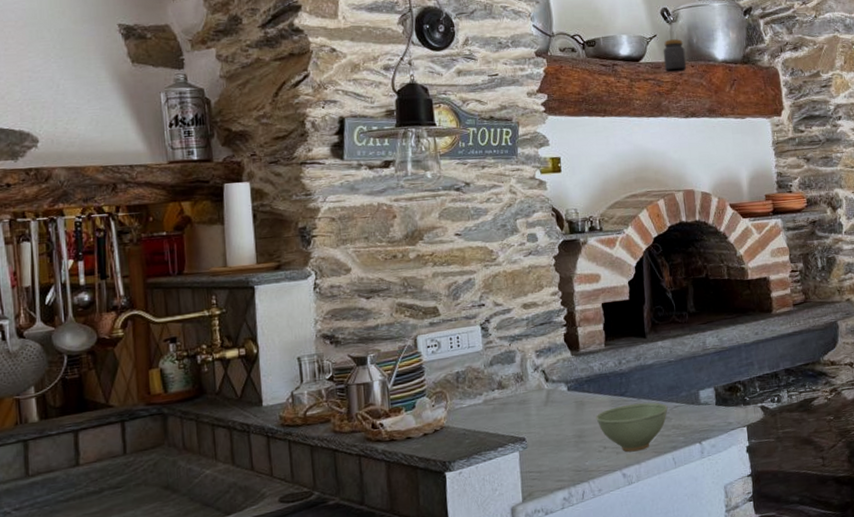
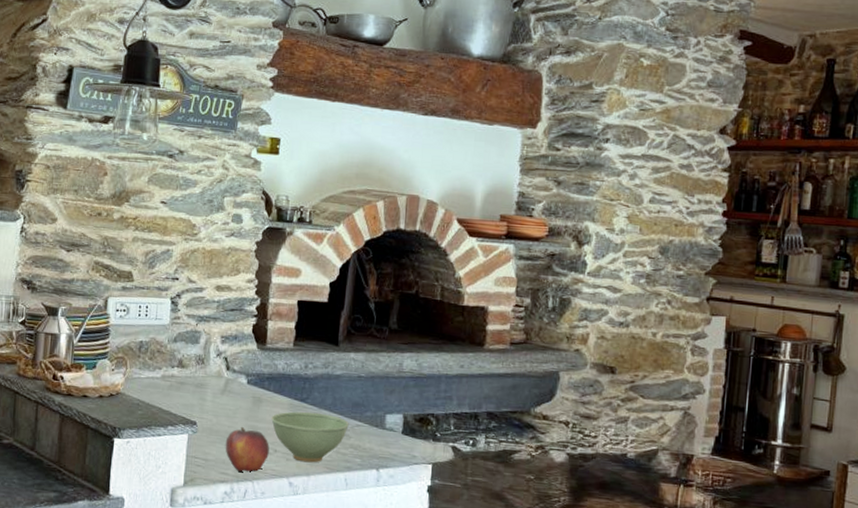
fruit: none [556,431,599,475] -> present [225,426,269,472]
jar: present [663,39,687,73] -> none [410,25,437,64]

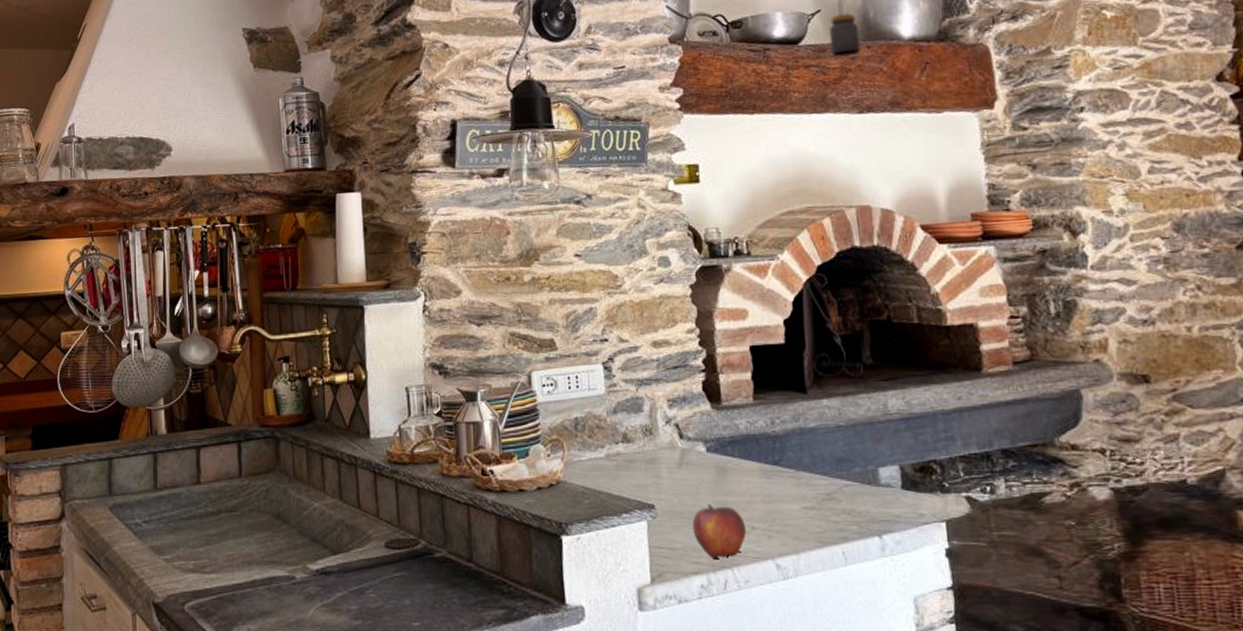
bowl: present [271,411,349,463] -> none [742,476,836,538]
jar: none [410,25,437,64] -> present [829,13,861,57]

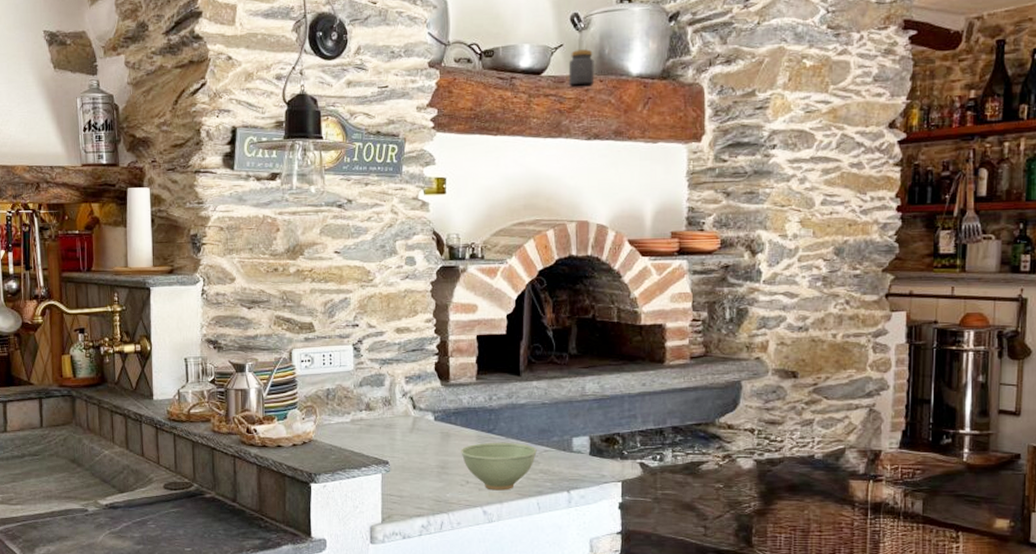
fruit: present [692,503,746,558] -> none [418,461,461,505]
bowl: none [742,476,836,538] -> present [461,443,537,491]

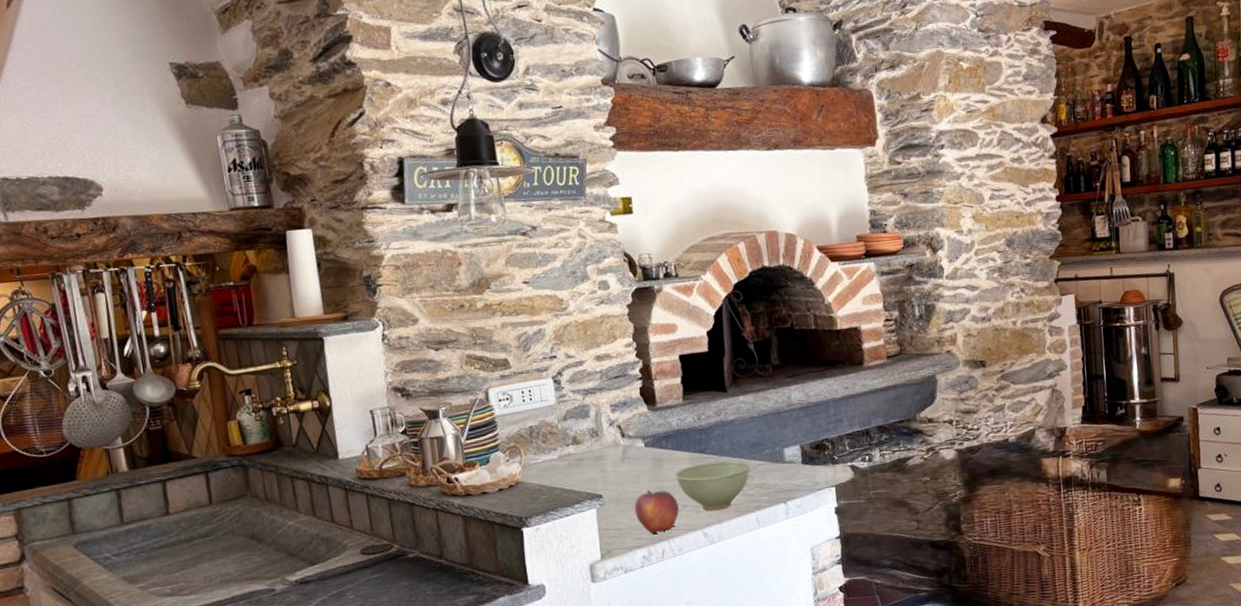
fruit: none [418,461,461,505] -> present [634,489,679,534]
jar: present [568,49,595,89] -> none [742,60,769,100]

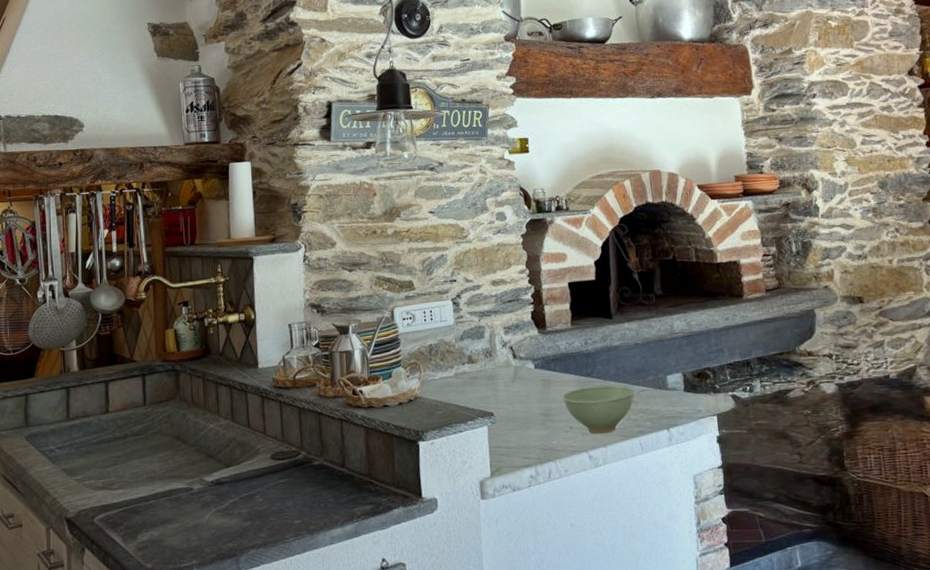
fruit: present [634,489,679,534] -> none [523,409,566,454]

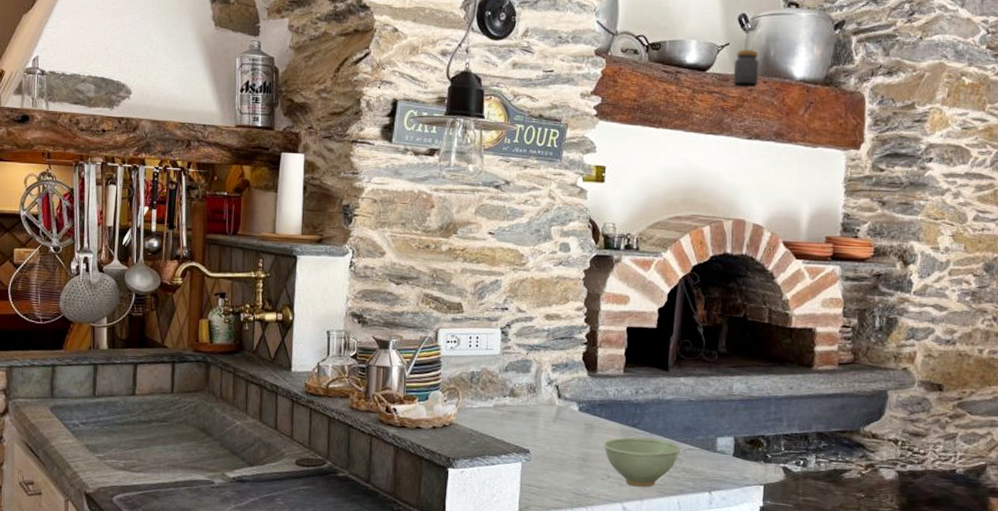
jar: none [628,20,653,54] -> present [733,50,760,88]

